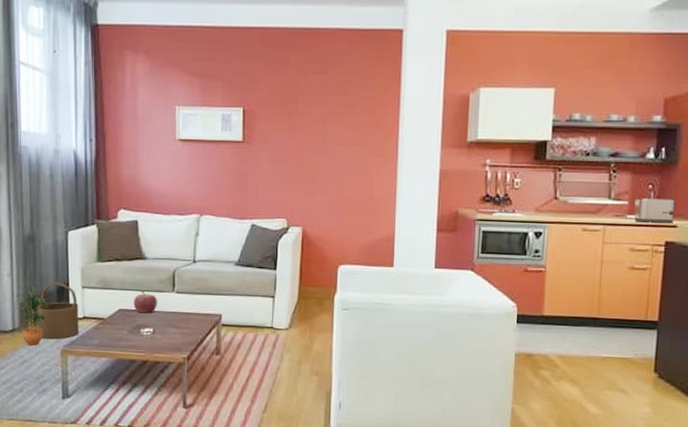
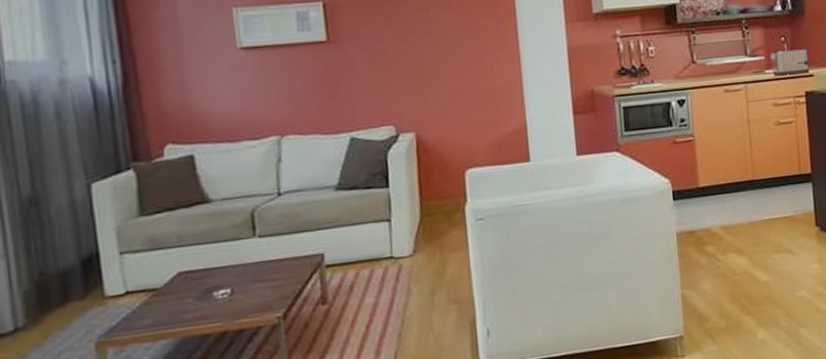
potted plant: present [15,285,51,346] -> none [16,264,74,346]
wooden bucket: present [36,282,79,340] -> none [51,252,121,334]
fruit: present [133,290,158,314] -> none [198,242,235,273]

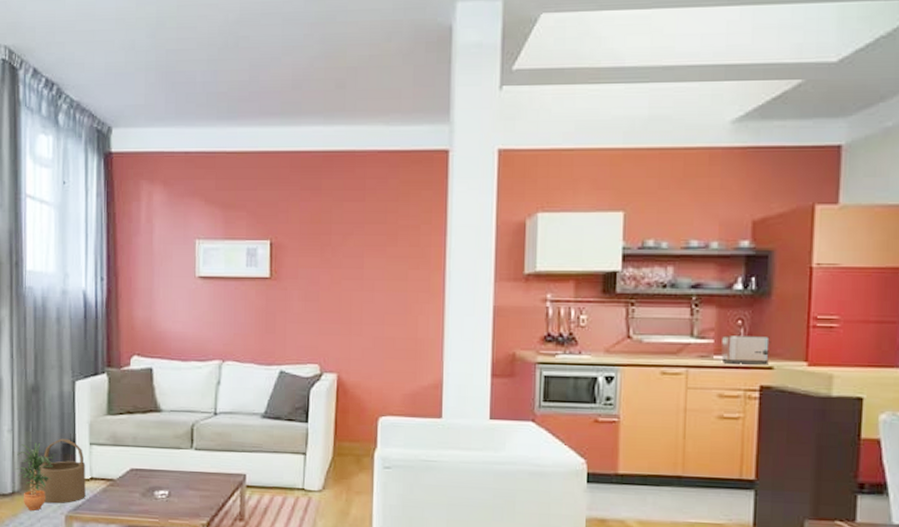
potted plant: none [16,264,74,346] -> present [16,442,55,511]
wooden bucket: none [51,252,121,334] -> present [38,438,86,504]

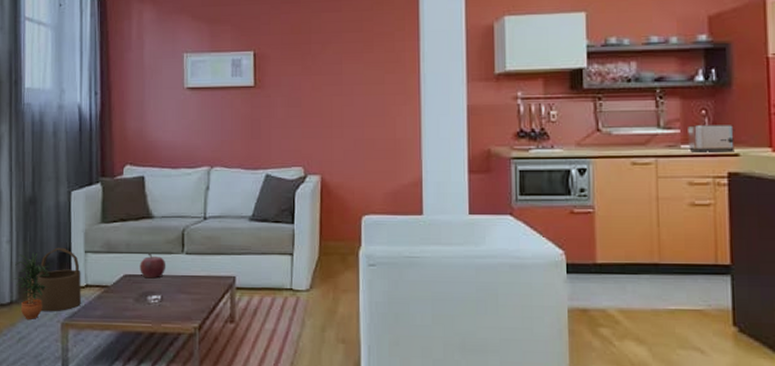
fruit: none [147,447,175,474] -> present [140,252,166,279]

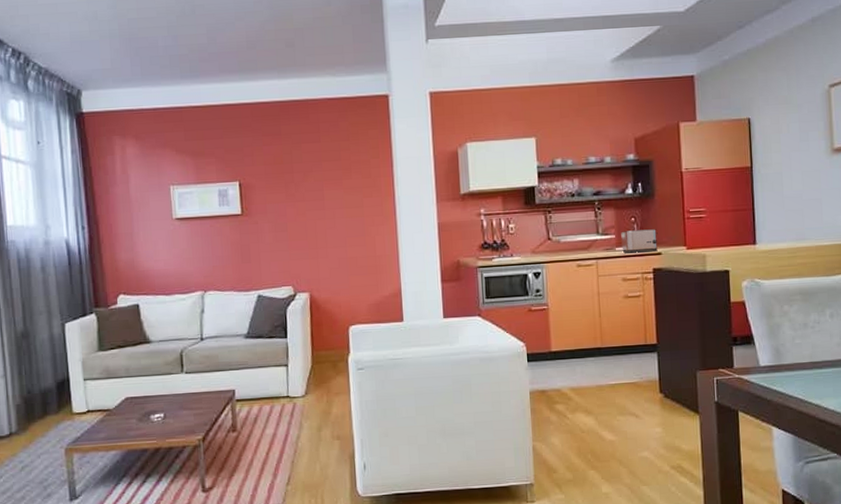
potted plant: present [14,252,52,319] -> none [11,384,51,448]
wooden bucket: present [35,247,81,312] -> none [35,377,84,440]
fruit: present [140,252,166,279] -> none [140,375,167,399]

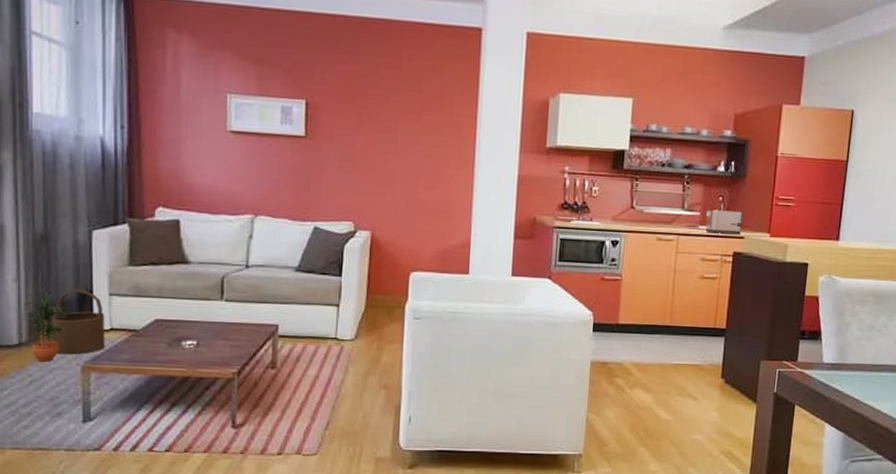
potted plant: none [11,384,51,448] -> present [23,292,70,362]
wooden bucket: none [35,377,84,440] -> present [50,288,105,355]

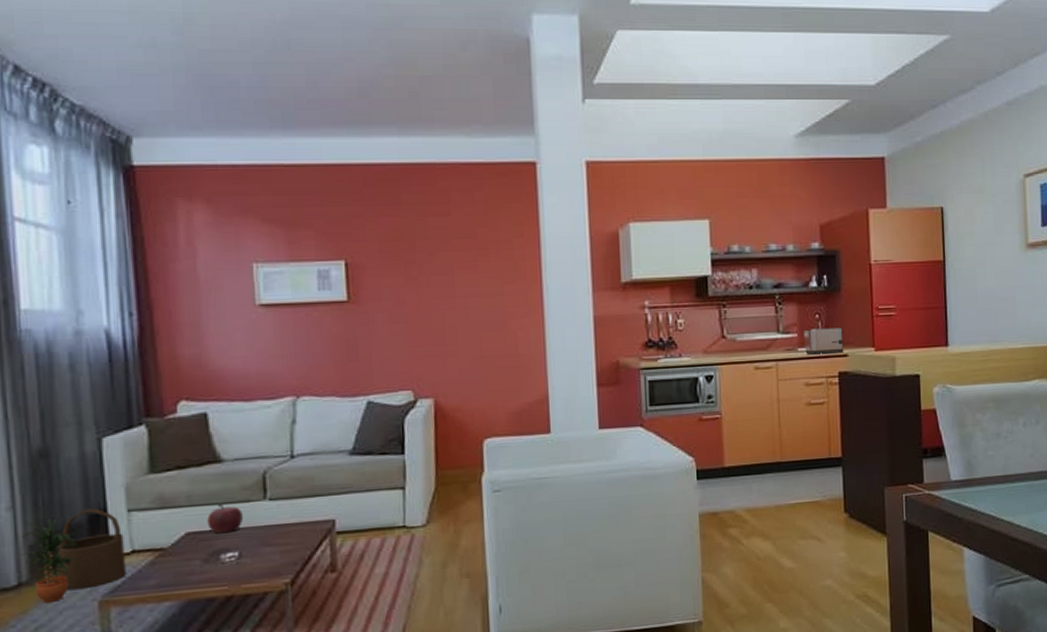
fruit: none [173,298,203,324] -> present [207,503,244,534]

